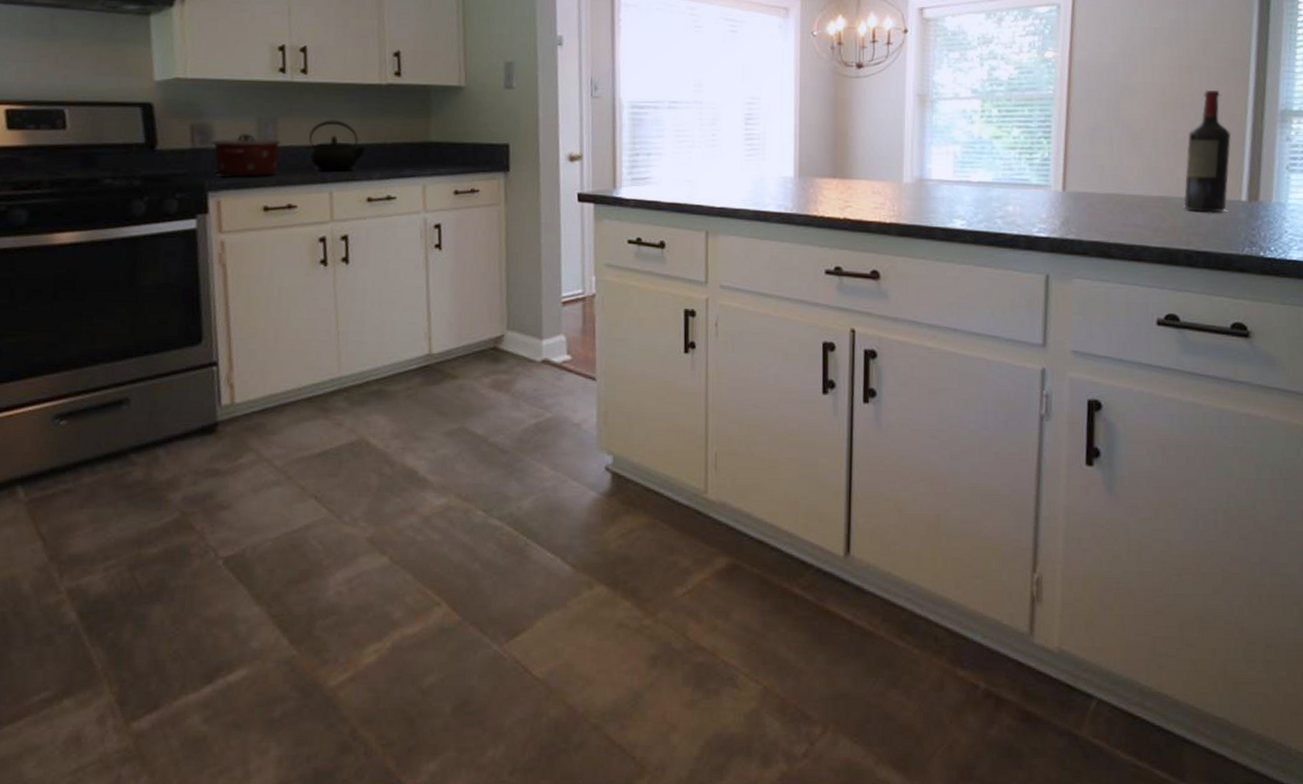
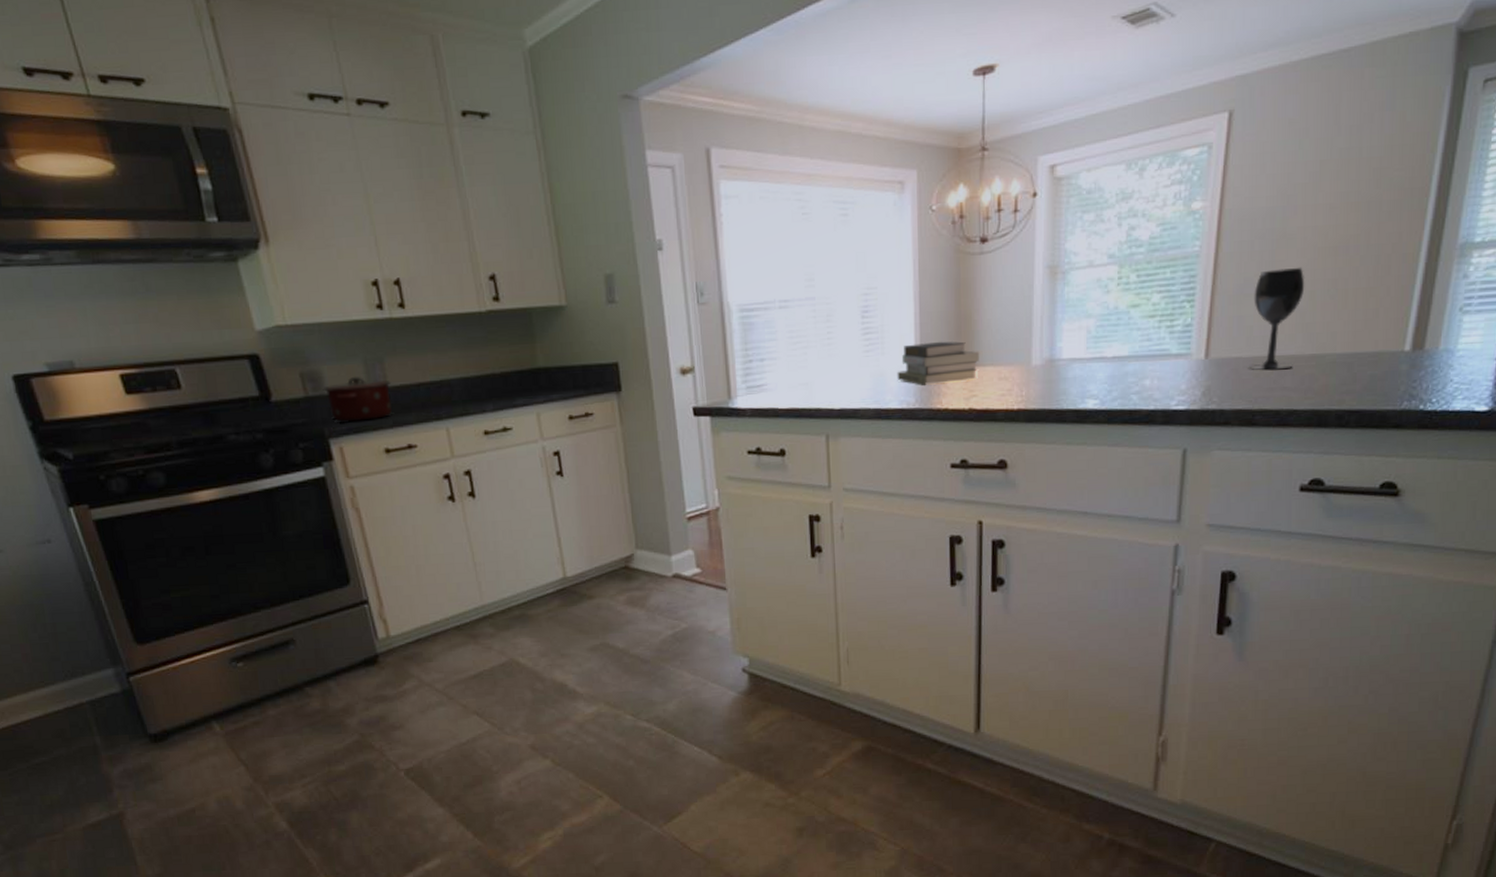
kettle: present [308,120,366,173] -> none [416,354,476,409]
books: none [776,152,854,193] -> present [897,341,979,385]
wine glass: none [1102,117,1149,208] -> present [1247,267,1305,371]
wine bottle: present [1184,90,1232,213] -> none [1339,227,1400,368]

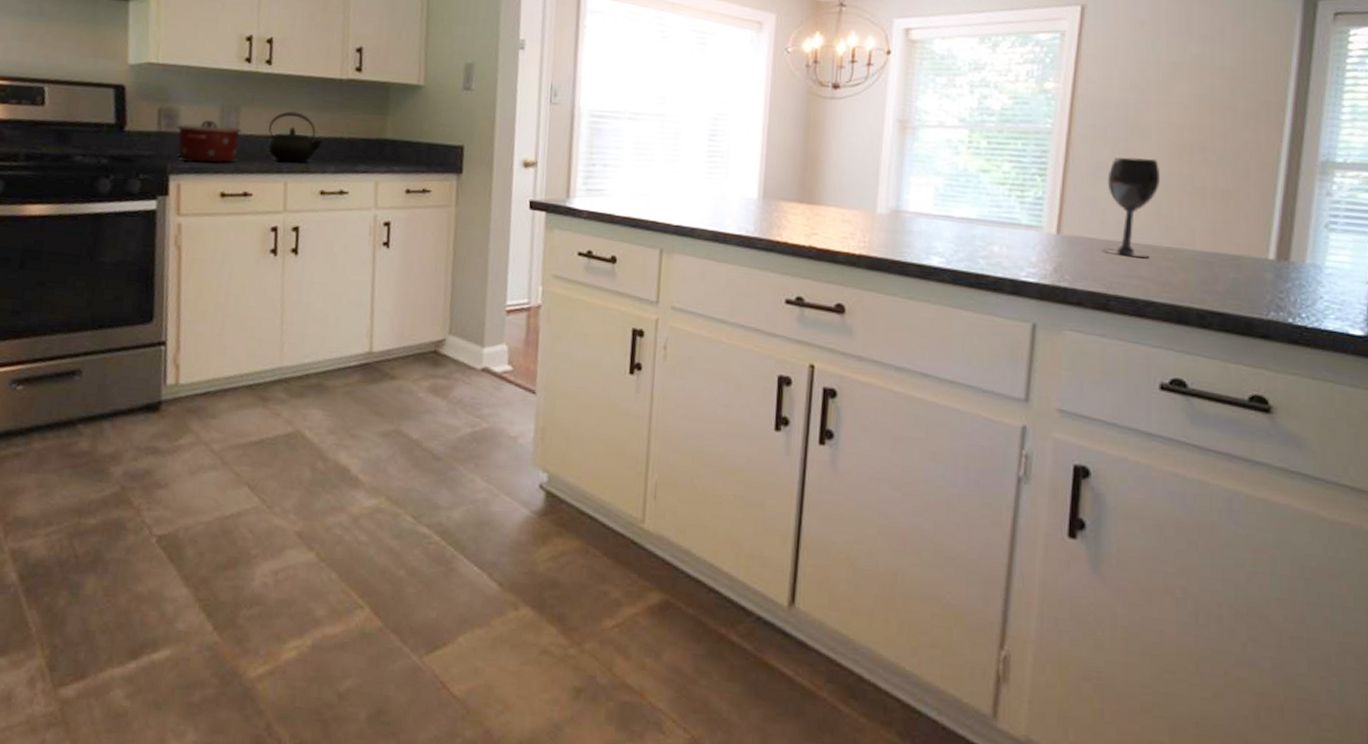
kettle: none [416,354,476,409] -> present [268,111,323,165]
books: present [897,341,979,385] -> none [738,173,823,218]

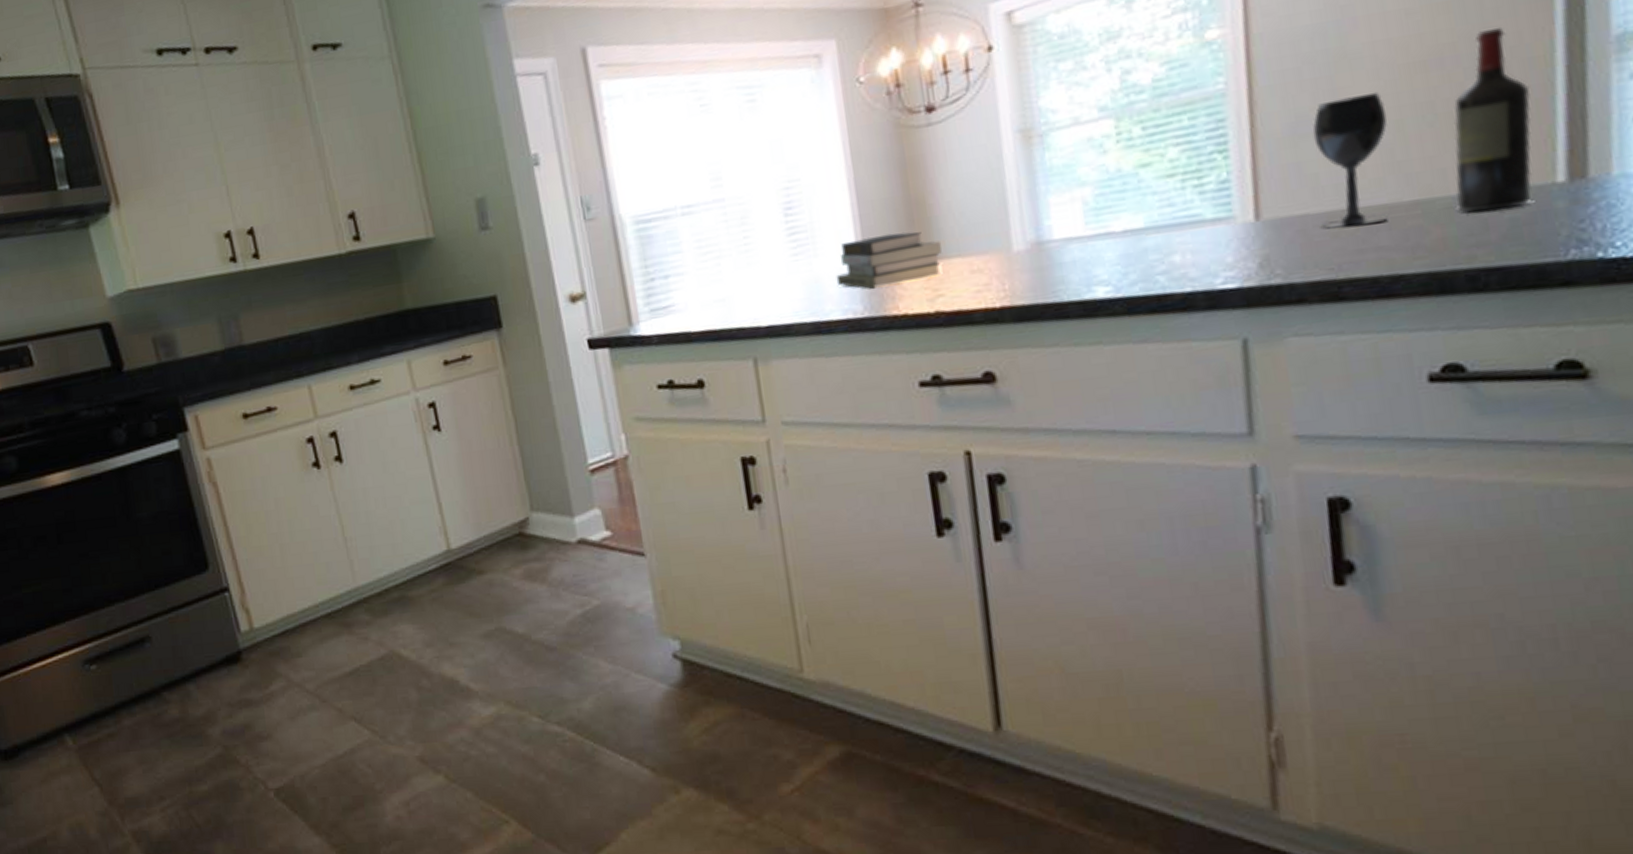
casserole: present [176,119,243,164] -> none [176,336,250,389]
kettle: present [268,111,323,165] -> none [274,304,338,365]
books: none [738,173,823,218] -> present [836,232,942,289]
wine bottle: none [1198,134,1260,271] -> present [1453,26,1532,213]

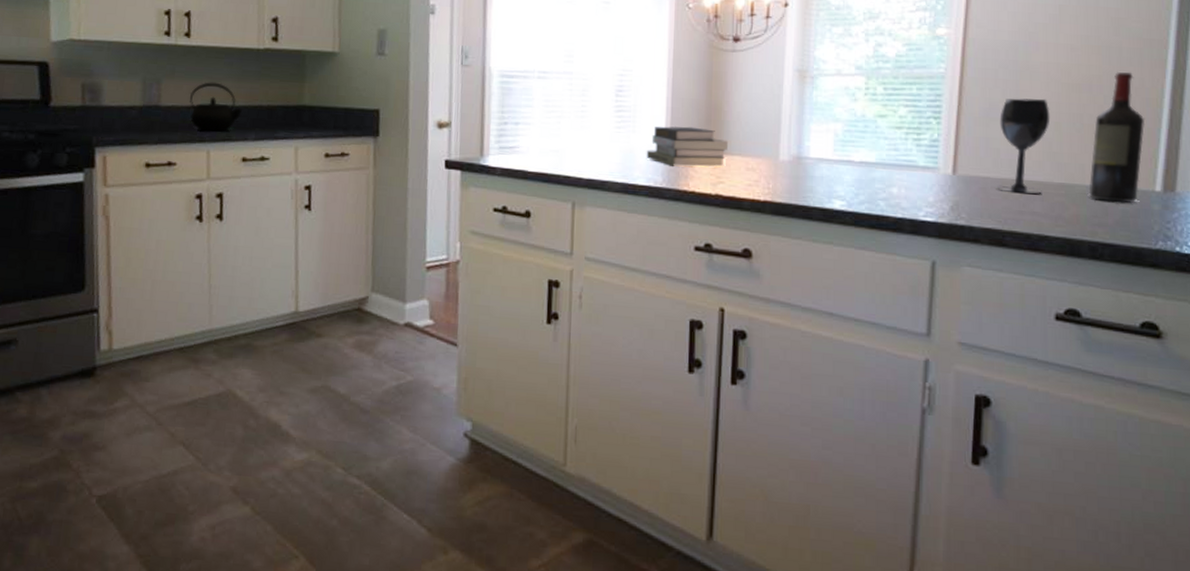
kettle: none [274,304,338,365] -> present [189,82,243,133]

